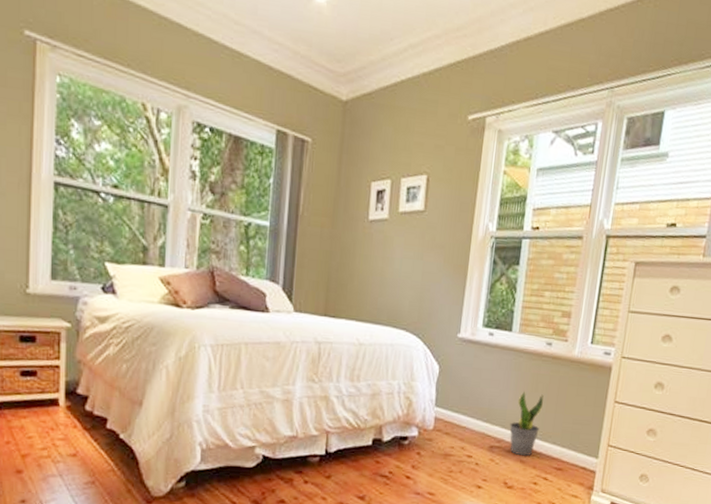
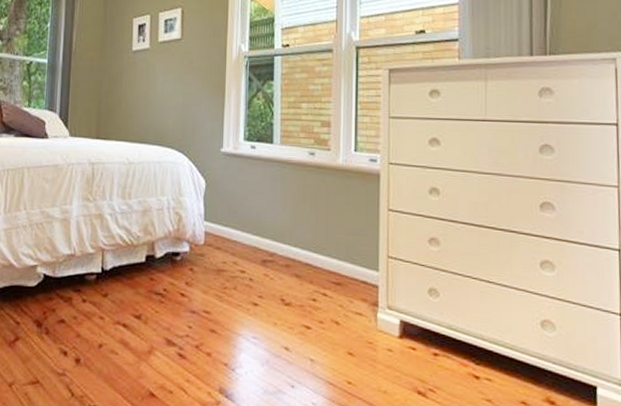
potted plant: present [510,390,544,456] -> none [281,201,312,270]

